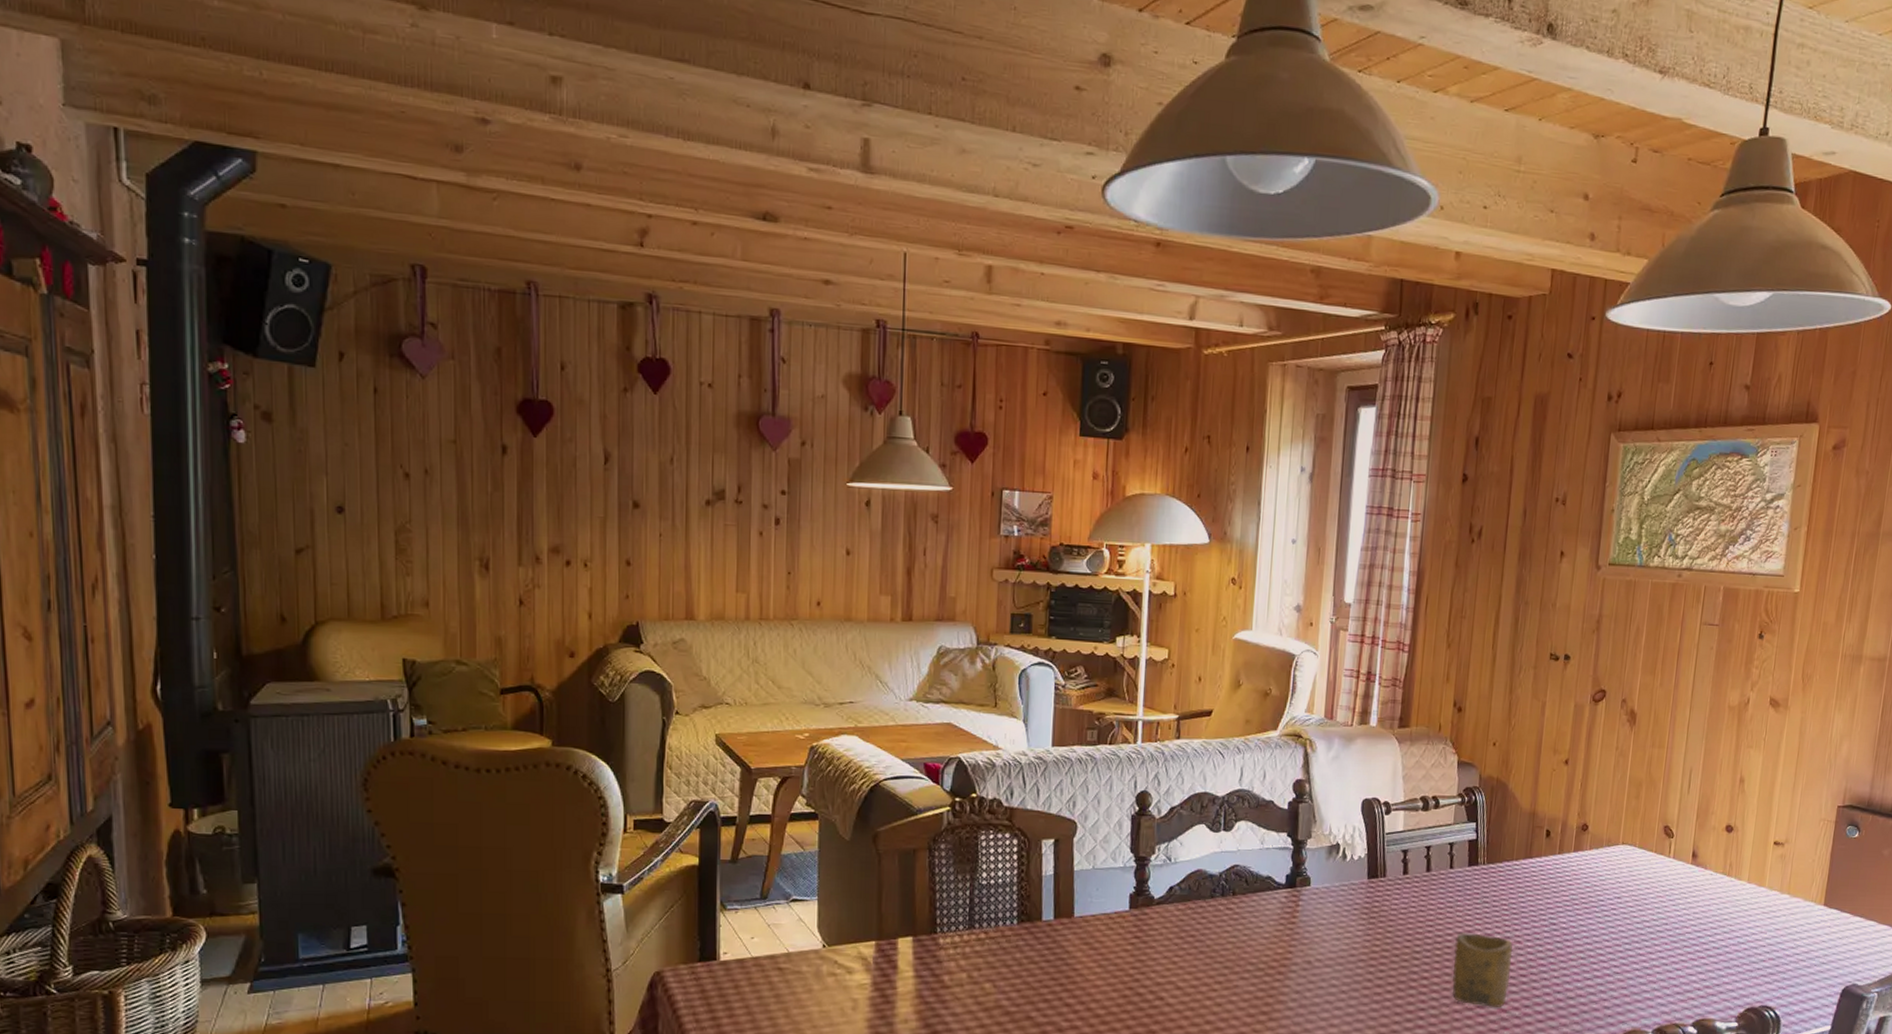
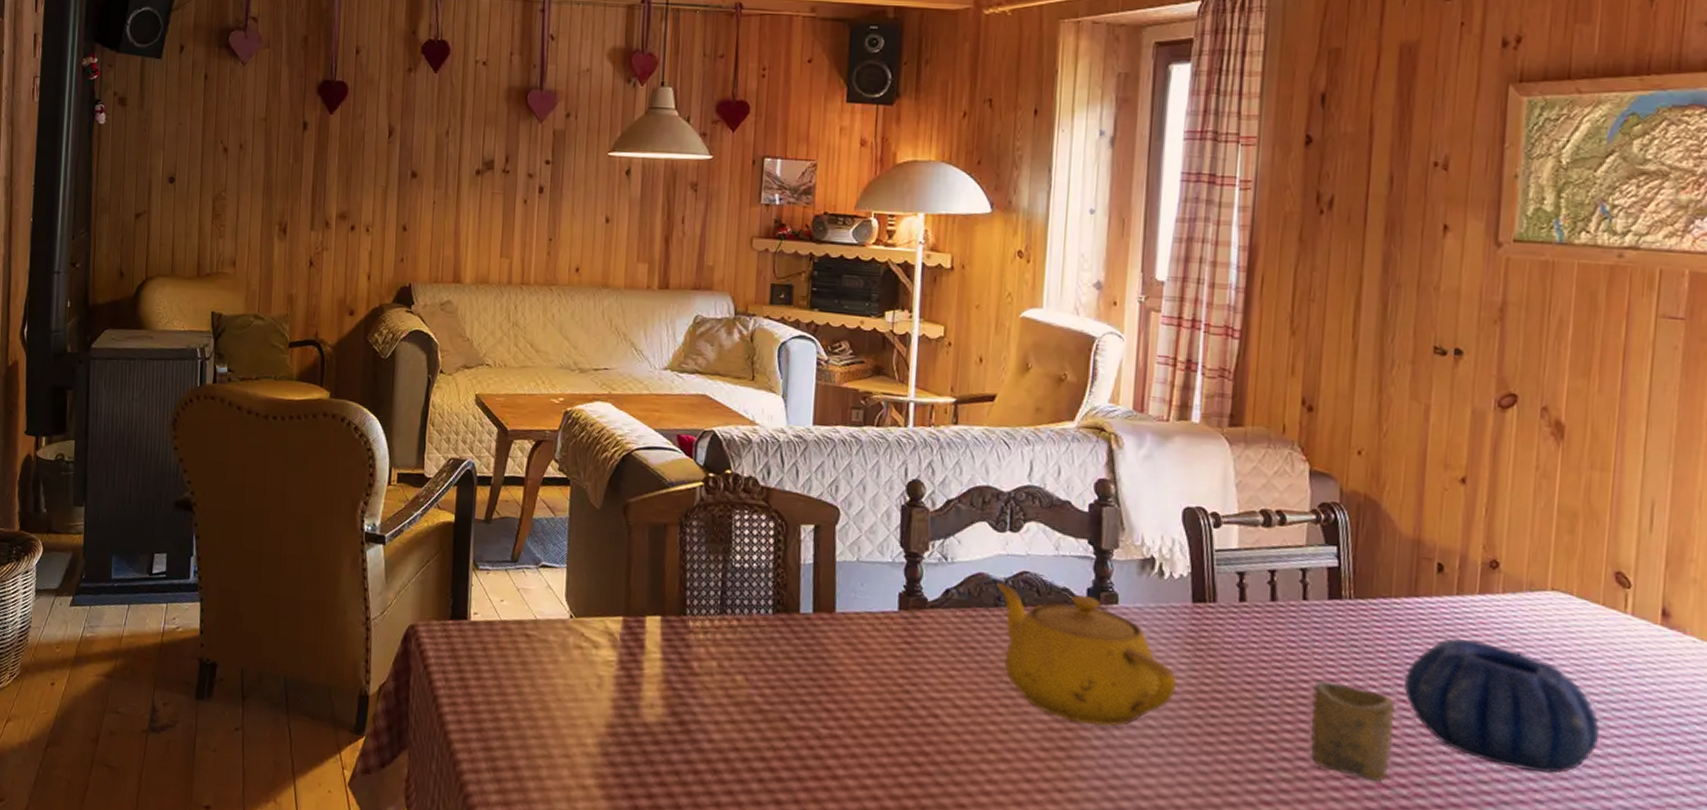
teapot: none [1211,876,1355,991] -> present [995,581,1177,727]
decorative bowl: none [1520,889,1649,985] -> present [1404,638,1600,774]

